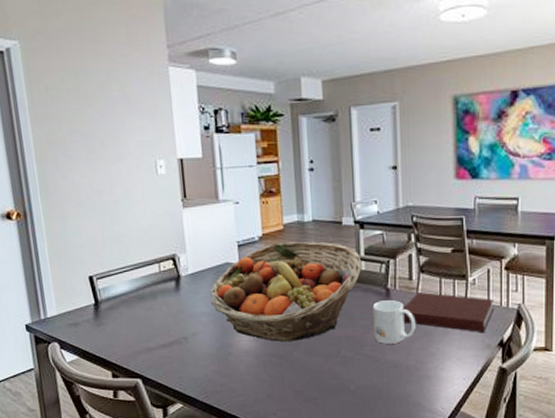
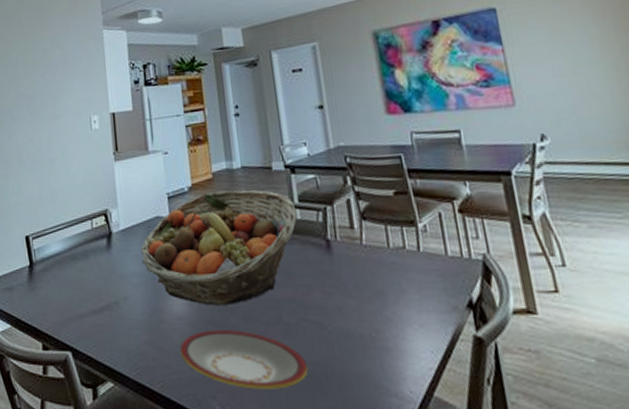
plate: none [246,361,359,408] -> present [180,329,308,390]
mug: present [372,300,416,344] -> none [313,253,365,307]
notebook: present [402,292,495,333] -> none [347,243,455,292]

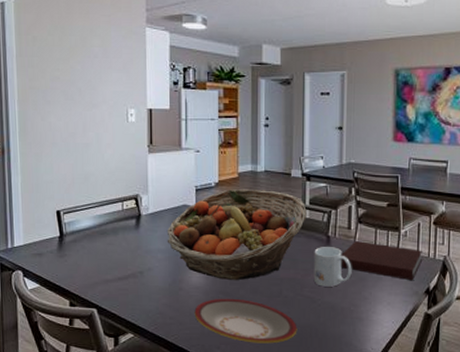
mug: none [313,253,365,307] -> present [313,247,352,287]
notebook: none [347,243,455,292] -> present [340,241,423,281]

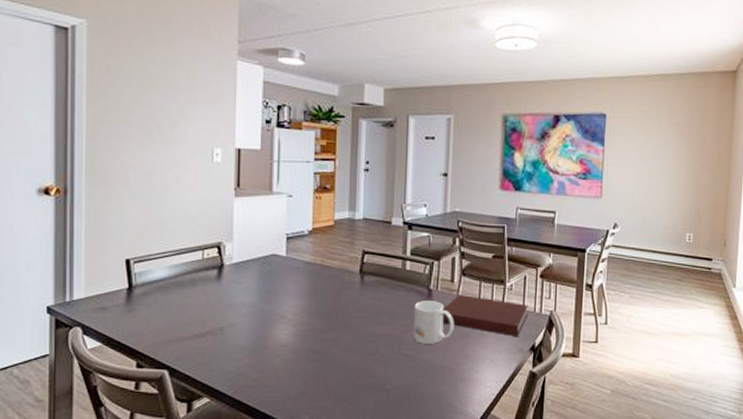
fruit basket: present [168,189,307,281] -> none [253,238,407,338]
plate: present [194,298,297,344] -> none [280,357,394,407]

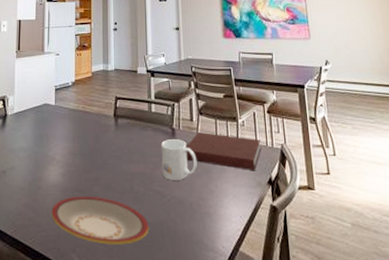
plate: none [280,357,394,407] -> present [51,196,149,245]

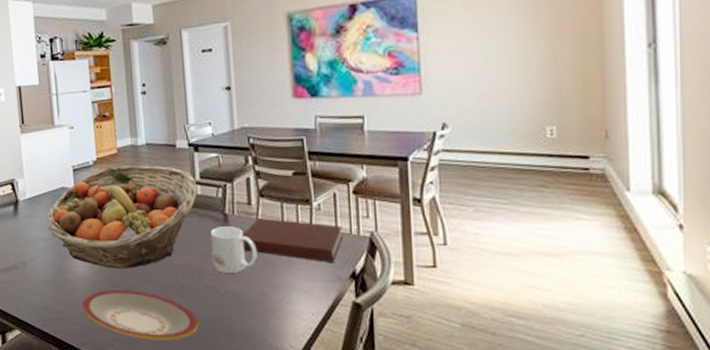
fruit basket: none [29,87,153,177] -> present [47,165,198,270]

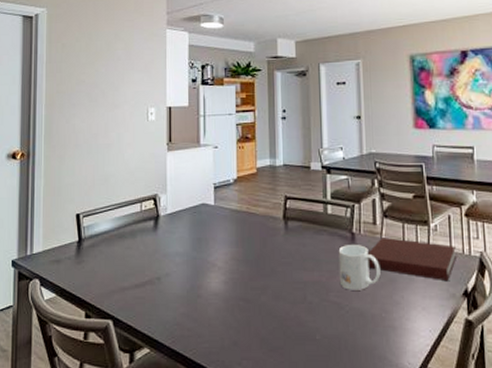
fruit basket: present [47,165,198,270] -> none [186,185,329,286]
plate: present [82,289,199,341] -> none [213,305,325,358]

